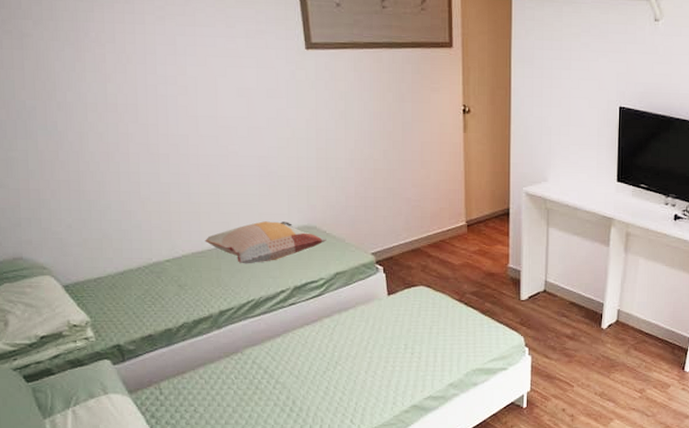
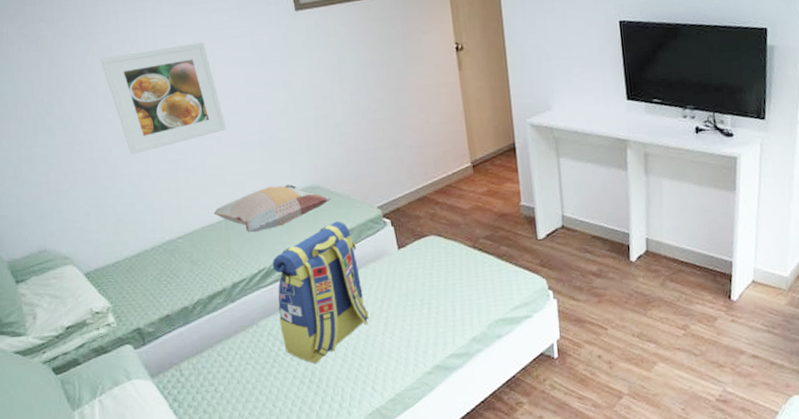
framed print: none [92,66,225,172] -> present [100,42,227,154]
backpack: none [262,262,353,394] -> present [272,221,369,364]

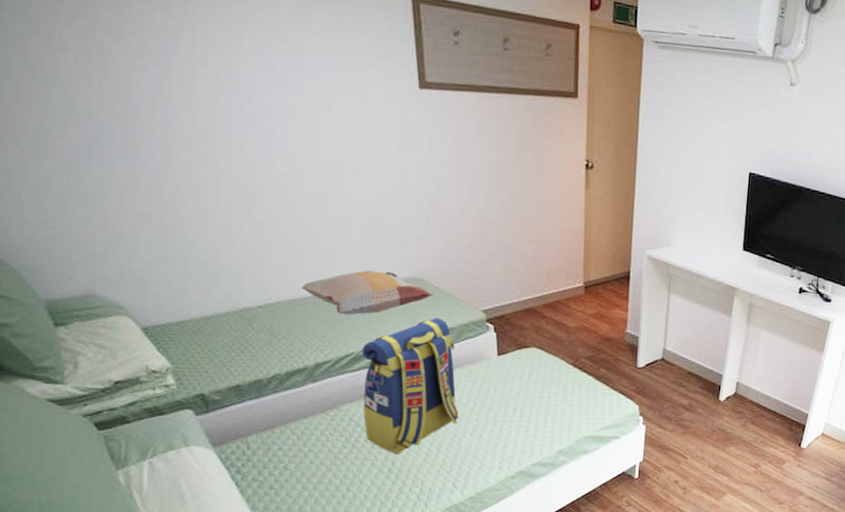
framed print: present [100,42,227,154] -> none [180,92,326,208]

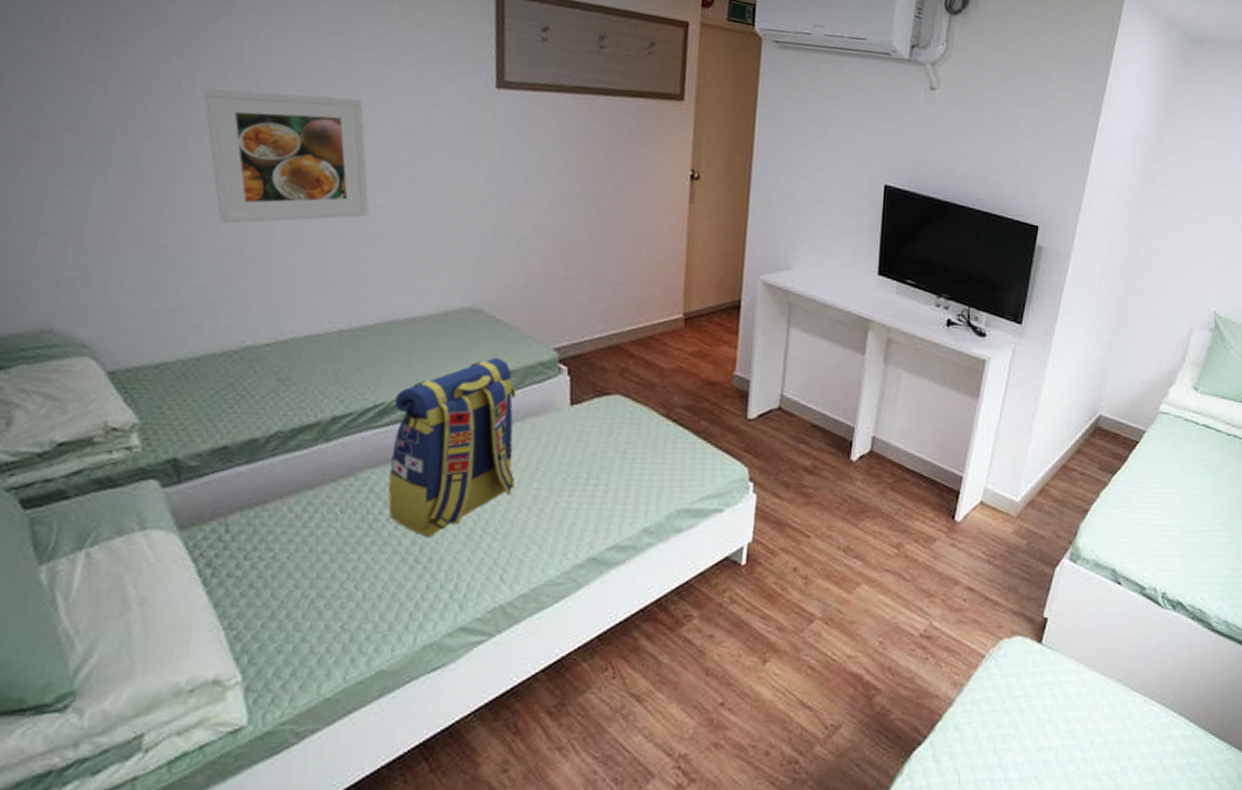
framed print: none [180,92,326,208] -> present [204,88,370,224]
decorative pillow: present [301,270,434,316] -> none [325,299,495,355]

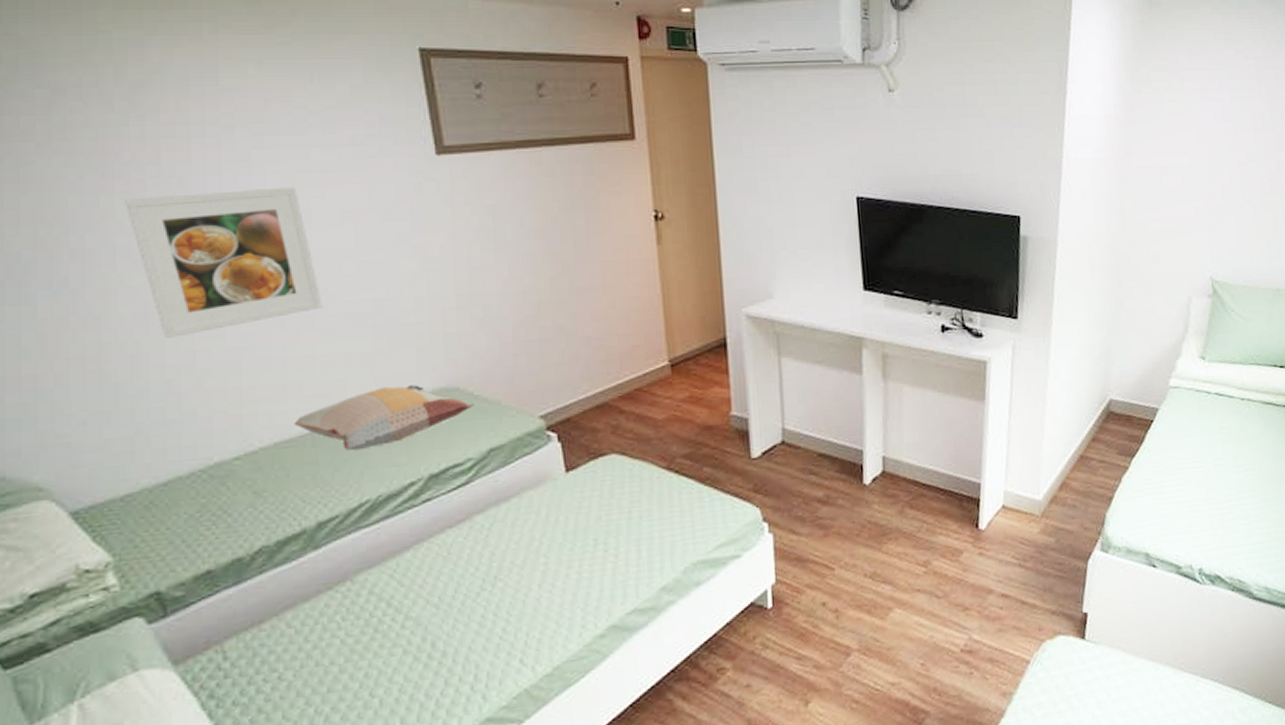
decorative pillow: none [325,299,495,355] -> present [294,385,474,451]
backpack: present [388,357,516,538] -> none [381,434,520,632]

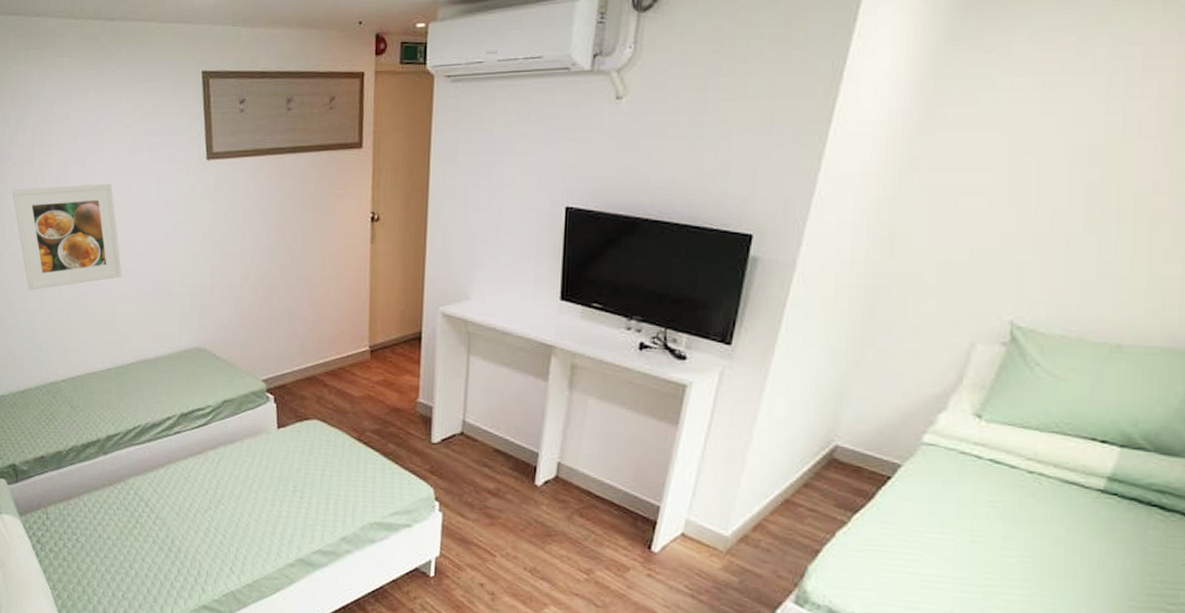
decorative pillow: present [294,385,474,451] -> none [98,342,216,388]

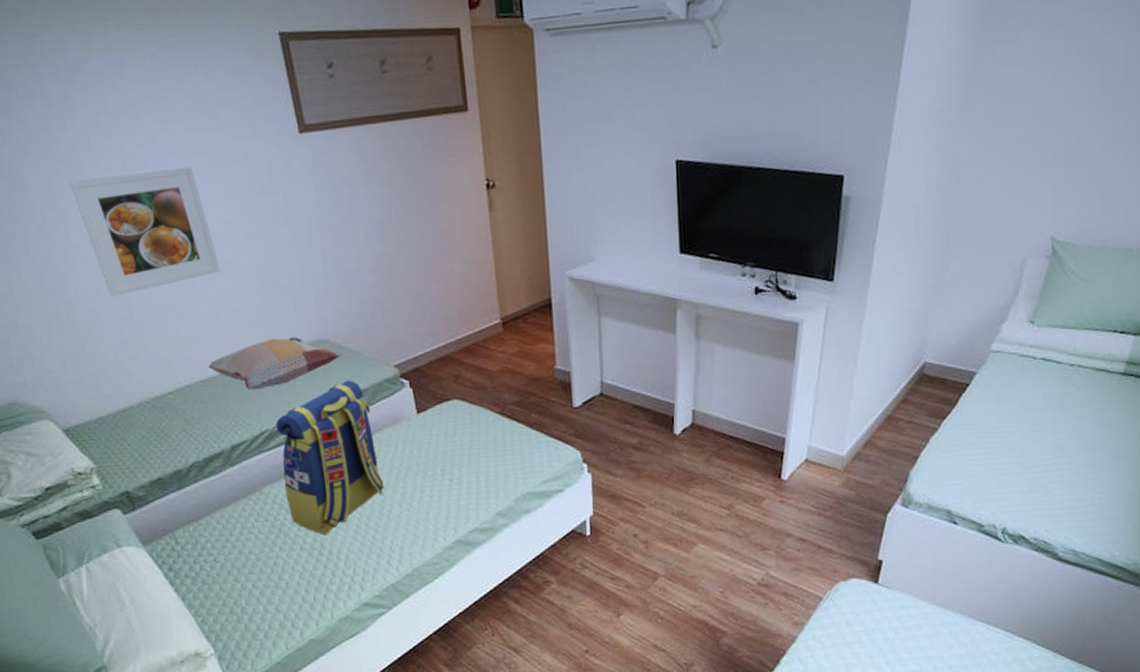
decorative pillow: none [98,342,216,388] -> present [208,337,342,390]
backpack: none [147,388,237,533] -> present [275,380,384,535]

